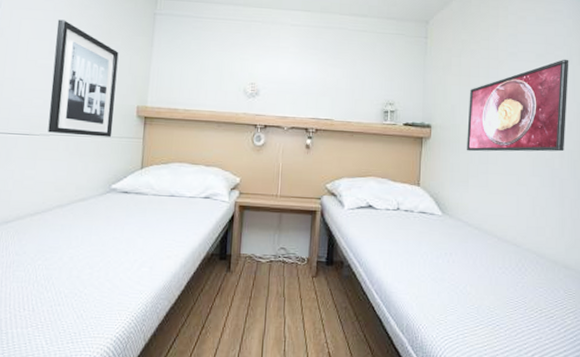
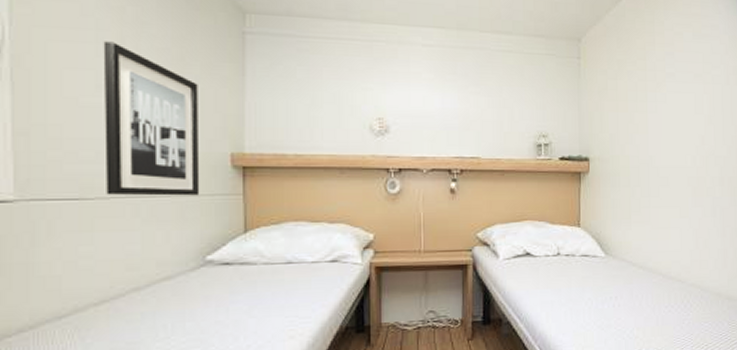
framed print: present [467,59,569,152] -> none [627,79,727,185]

